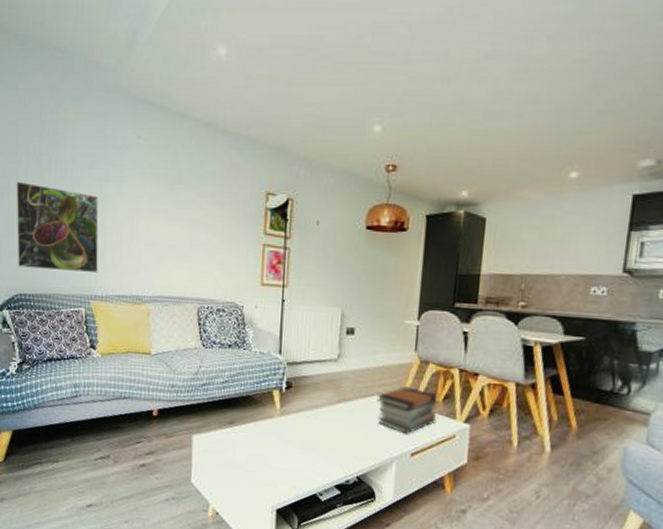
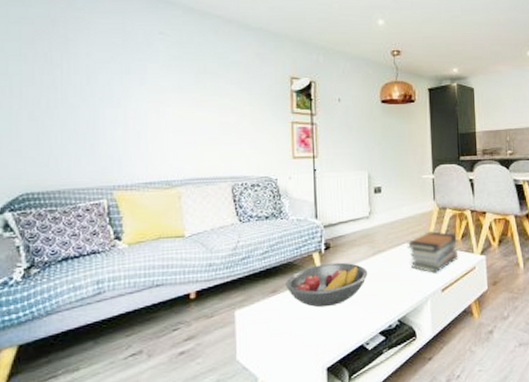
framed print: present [16,181,99,274] -> none [20,78,121,165]
fruit bowl: none [243,403,330,449] -> present [286,262,368,308]

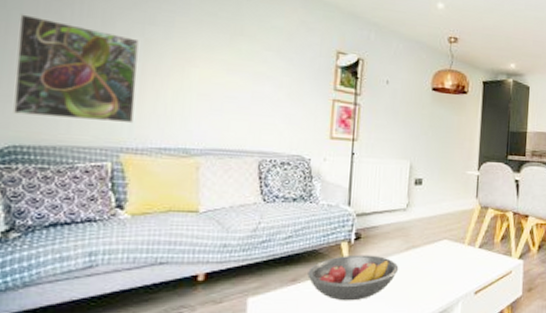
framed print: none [20,78,121,165] -> present [13,14,139,124]
book stack: present [407,231,459,273] -> none [443,230,497,274]

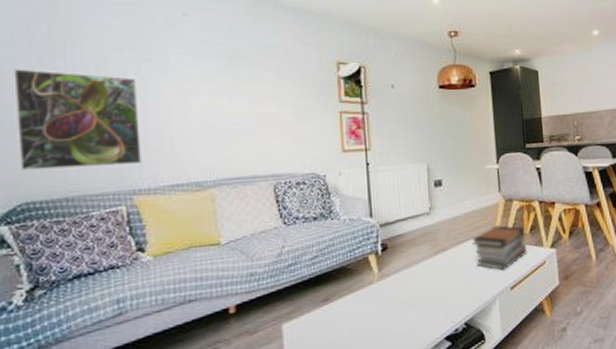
fruit bowl: present [307,254,399,301] -> none [339,264,431,315]
book stack: none [443,230,497,274] -> present [471,225,528,270]

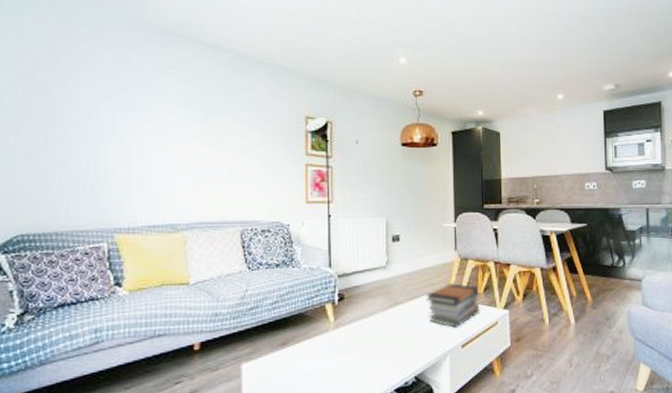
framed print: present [13,68,141,170] -> none [16,112,123,206]

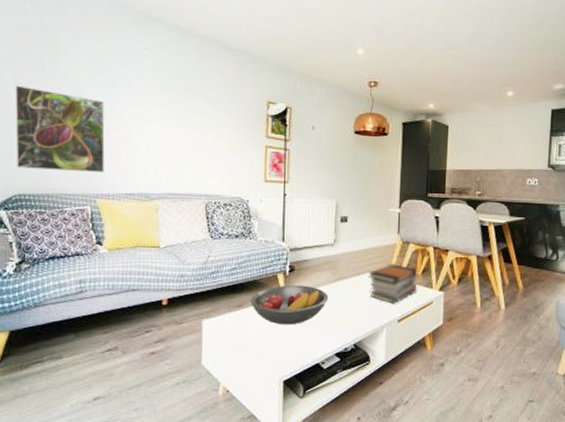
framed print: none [16,112,123,206] -> present [15,85,105,174]
fruit bowl: none [296,314,384,362] -> present [250,285,329,325]

